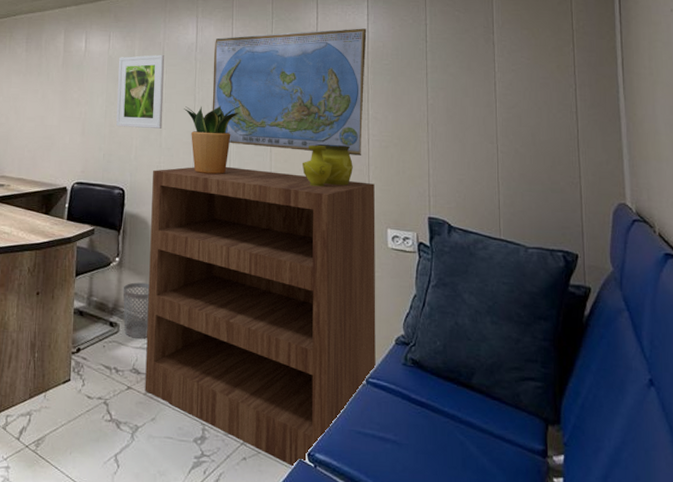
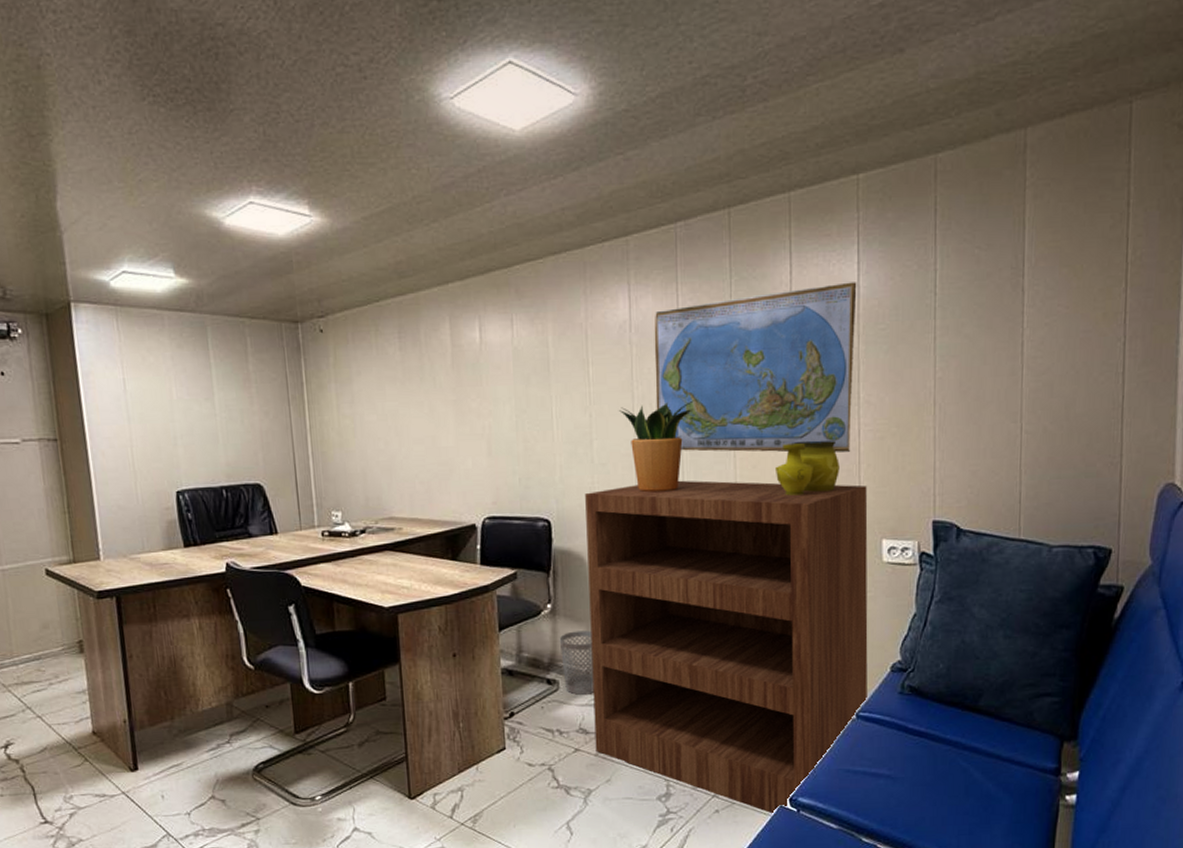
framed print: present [116,55,165,129] -> none [528,340,593,441]

